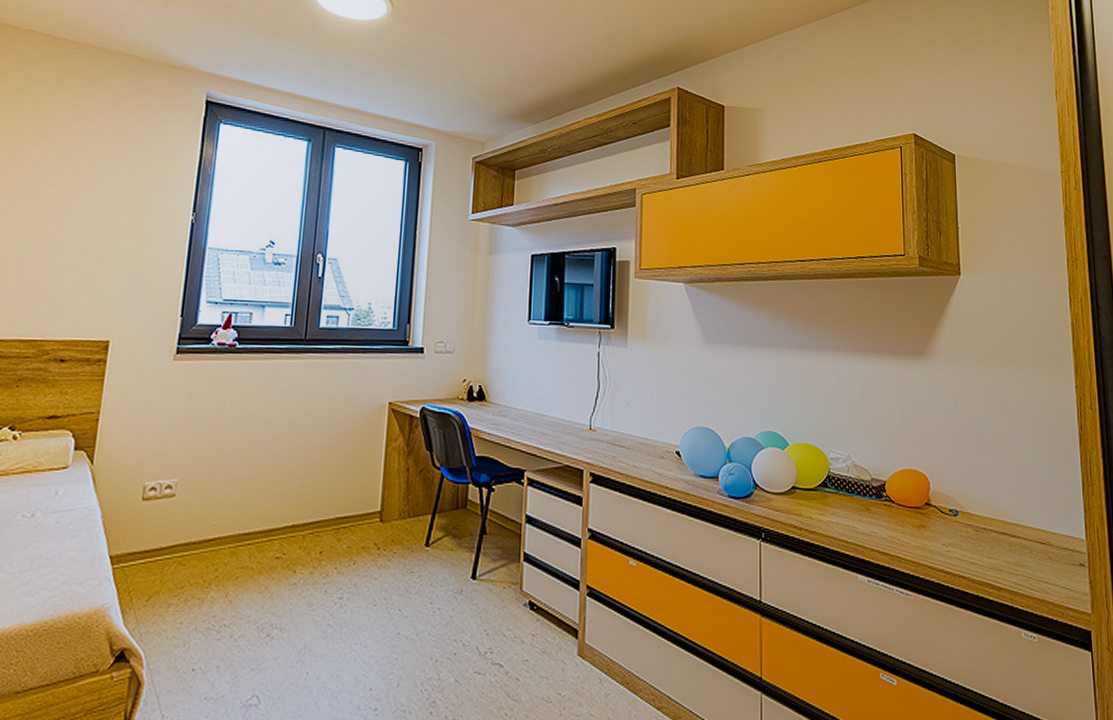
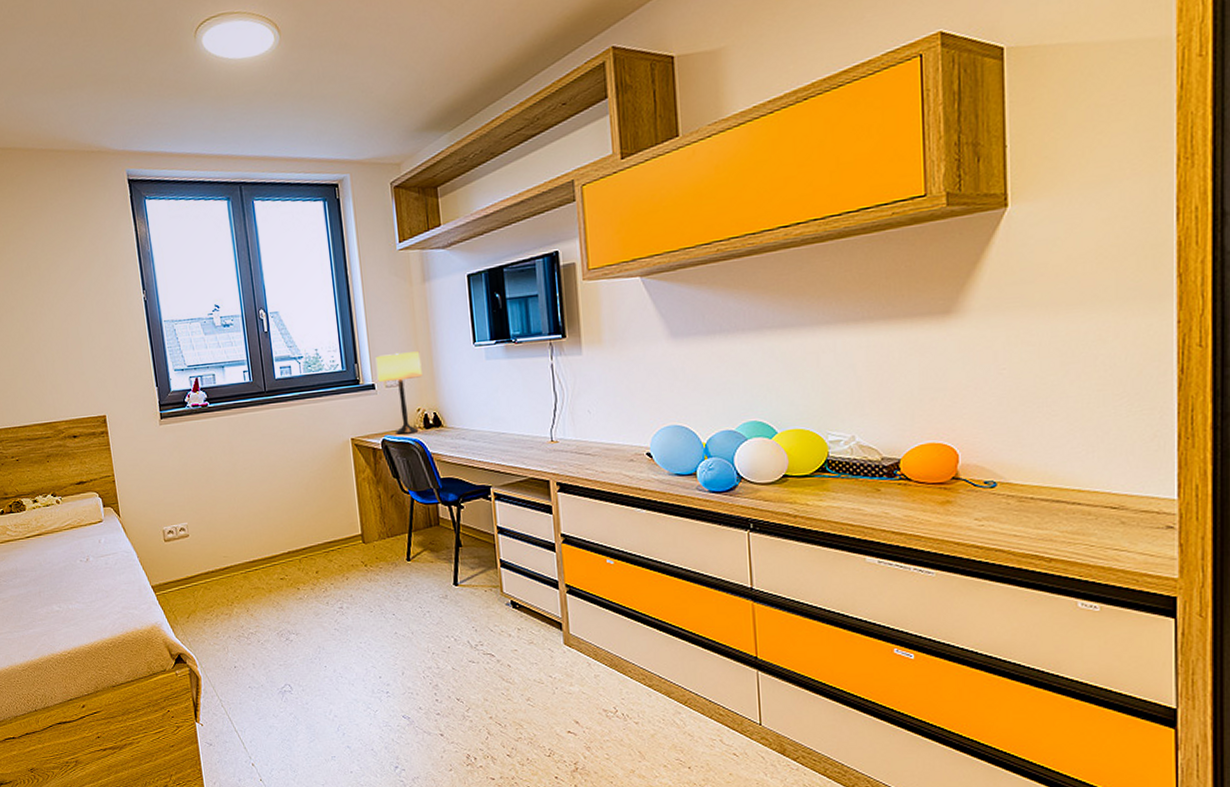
table lamp: none [427,318,475,406] -> present [375,351,422,436]

